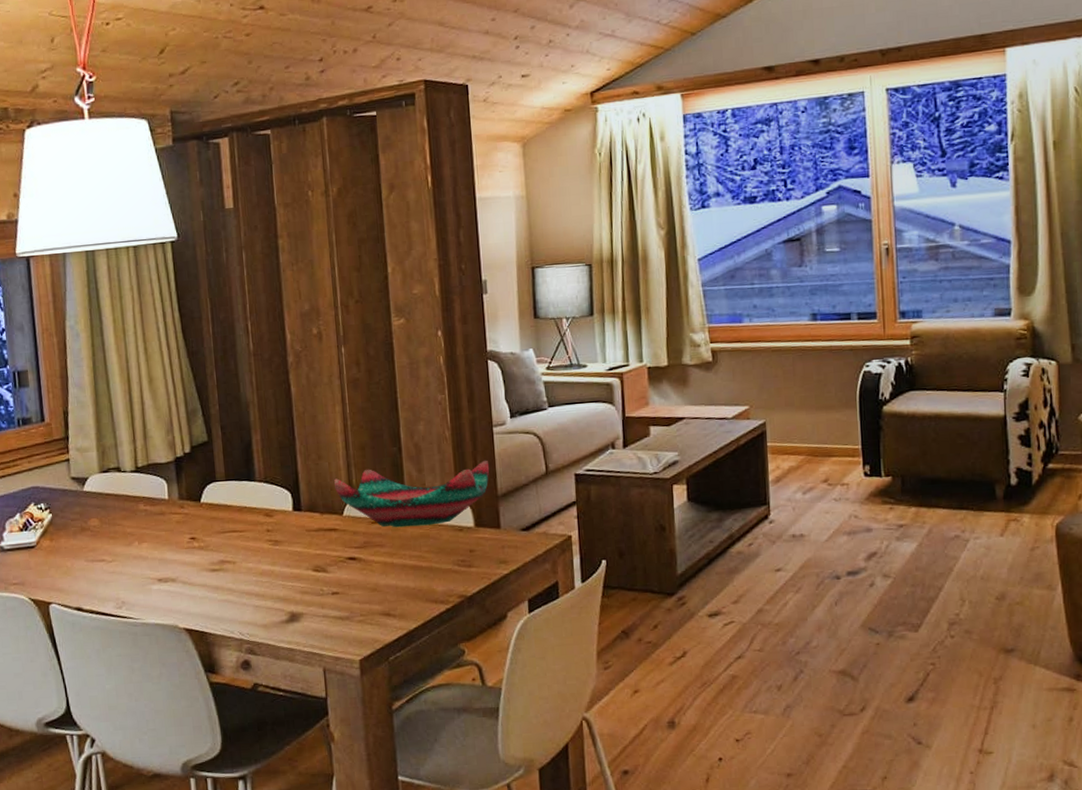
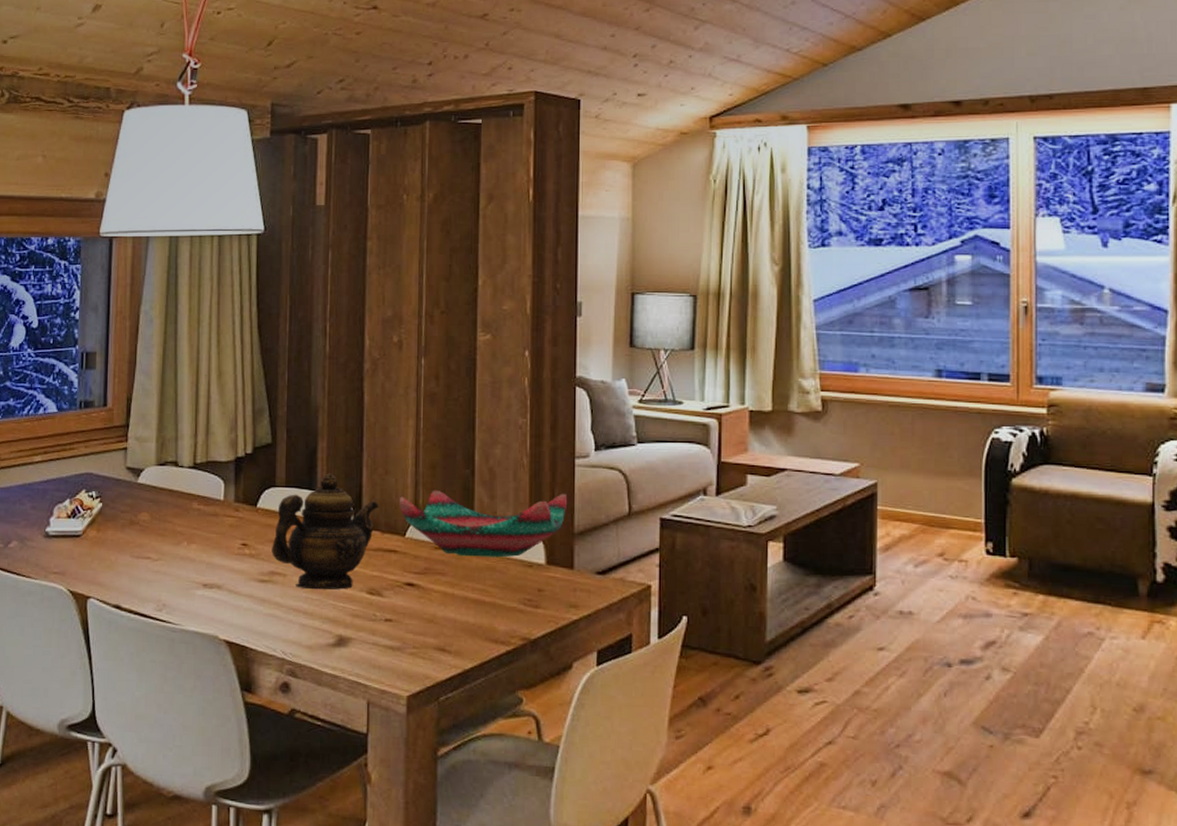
teapot: none [219,463,316,573] -> present [272,473,379,590]

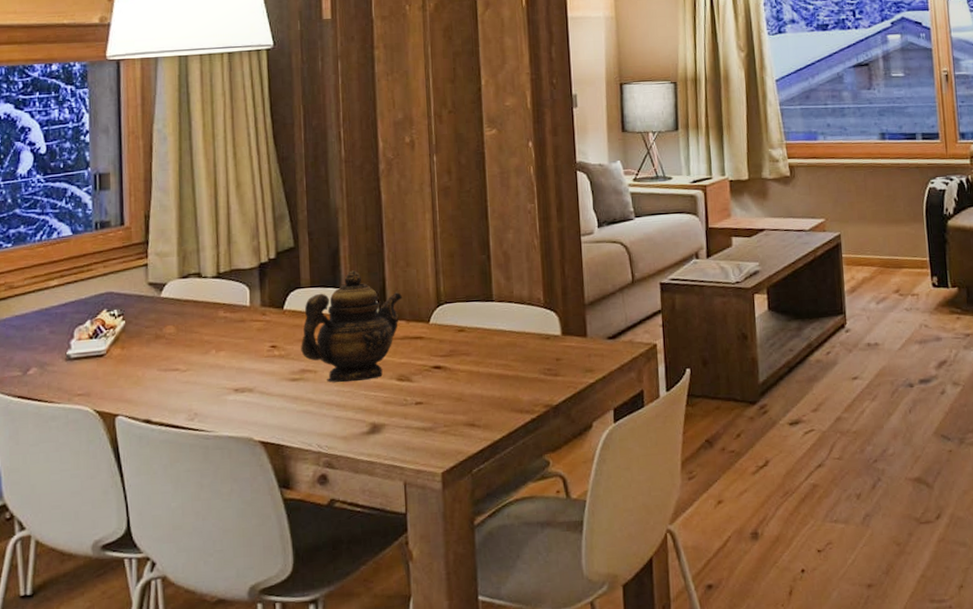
decorative bowl: present [400,490,568,558] -> none [422,268,577,336]

